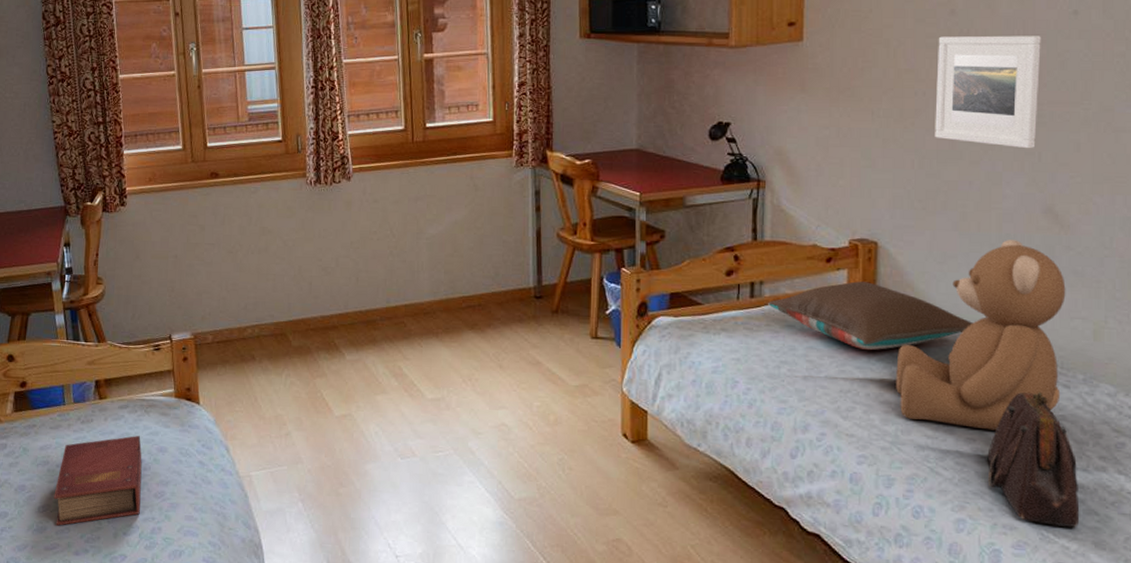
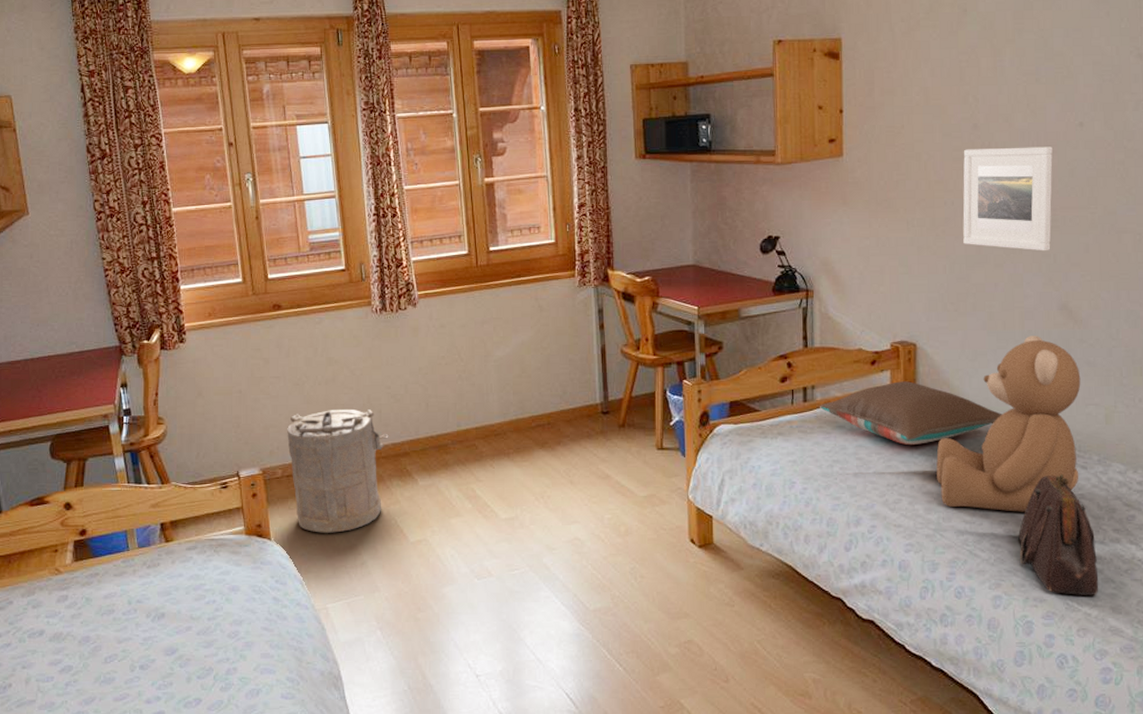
book: present [54,435,142,526] -> none [121,575,214,675]
laundry hamper: none [219,279,318,402] -> present [287,408,389,533]

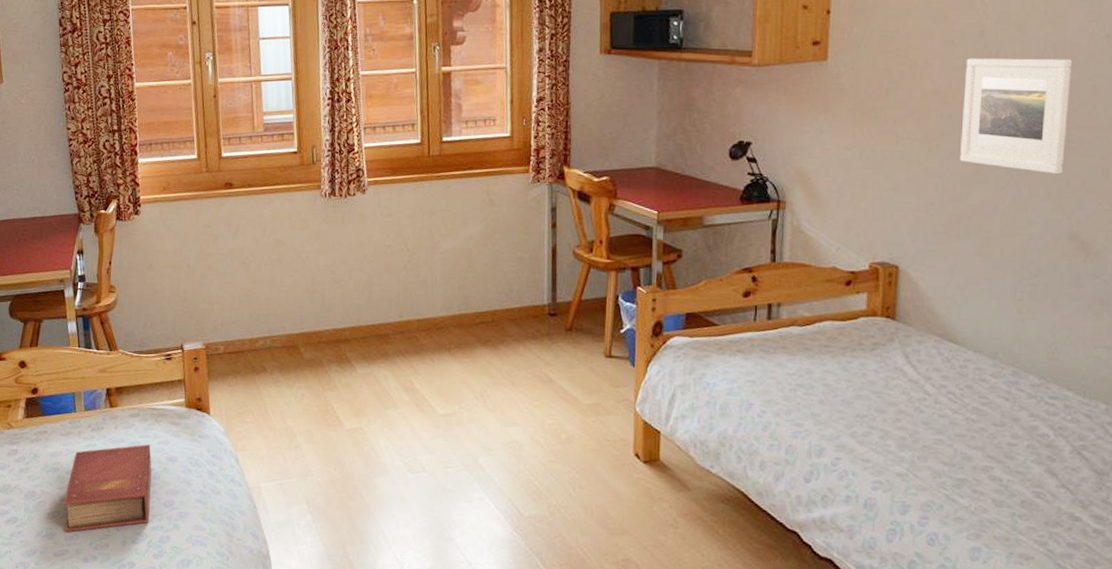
book: none [121,575,214,675] -> present [63,444,152,532]
laundry hamper: present [287,408,389,533] -> none [231,290,330,413]
pillow: present [820,381,1002,446] -> none [785,305,994,376]
teddy bear: present [936,336,1081,512] -> none [914,266,1090,459]
handbag: present [1018,474,1099,595] -> none [1005,421,1098,559]

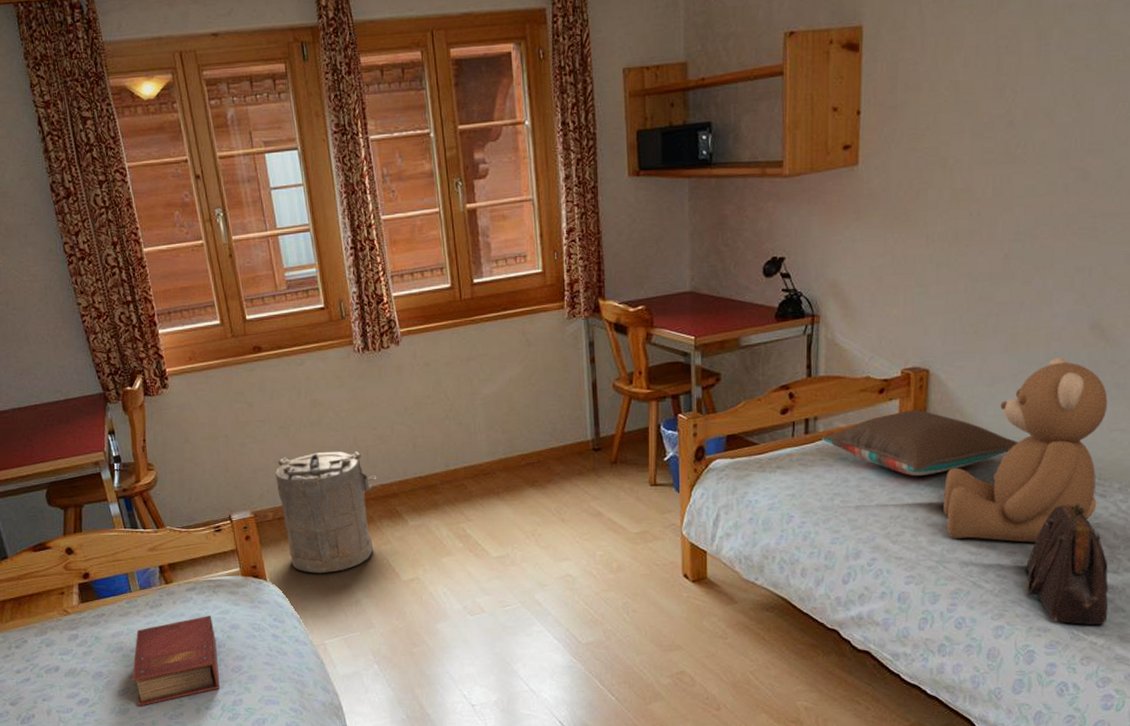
laundry hamper: none [231,290,330,413] -> present [275,451,377,573]
pillow: none [785,305,994,376] -> present [822,410,1018,477]
teddy bear: none [914,266,1090,459] -> present [943,358,1108,543]
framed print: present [960,58,1072,175] -> none [988,144,1098,265]
handbag: none [1005,421,1098,559] -> present [1026,503,1108,625]

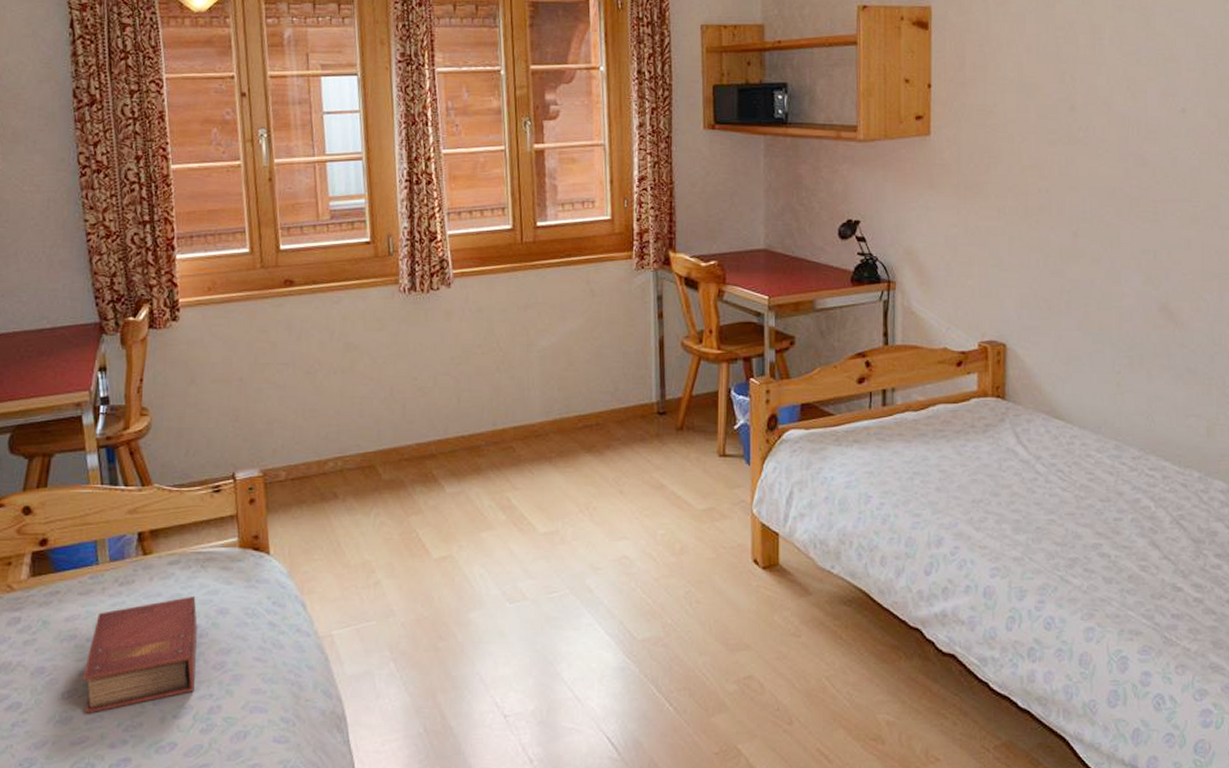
laundry hamper: present [275,451,377,573] -> none [294,402,413,547]
pillow: present [822,410,1018,477] -> none [900,385,1098,458]
teddy bear: present [943,358,1108,543] -> none [1026,339,1181,534]
handbag: present [1026,503,1108,625] -> none [1113,492,1199,628]

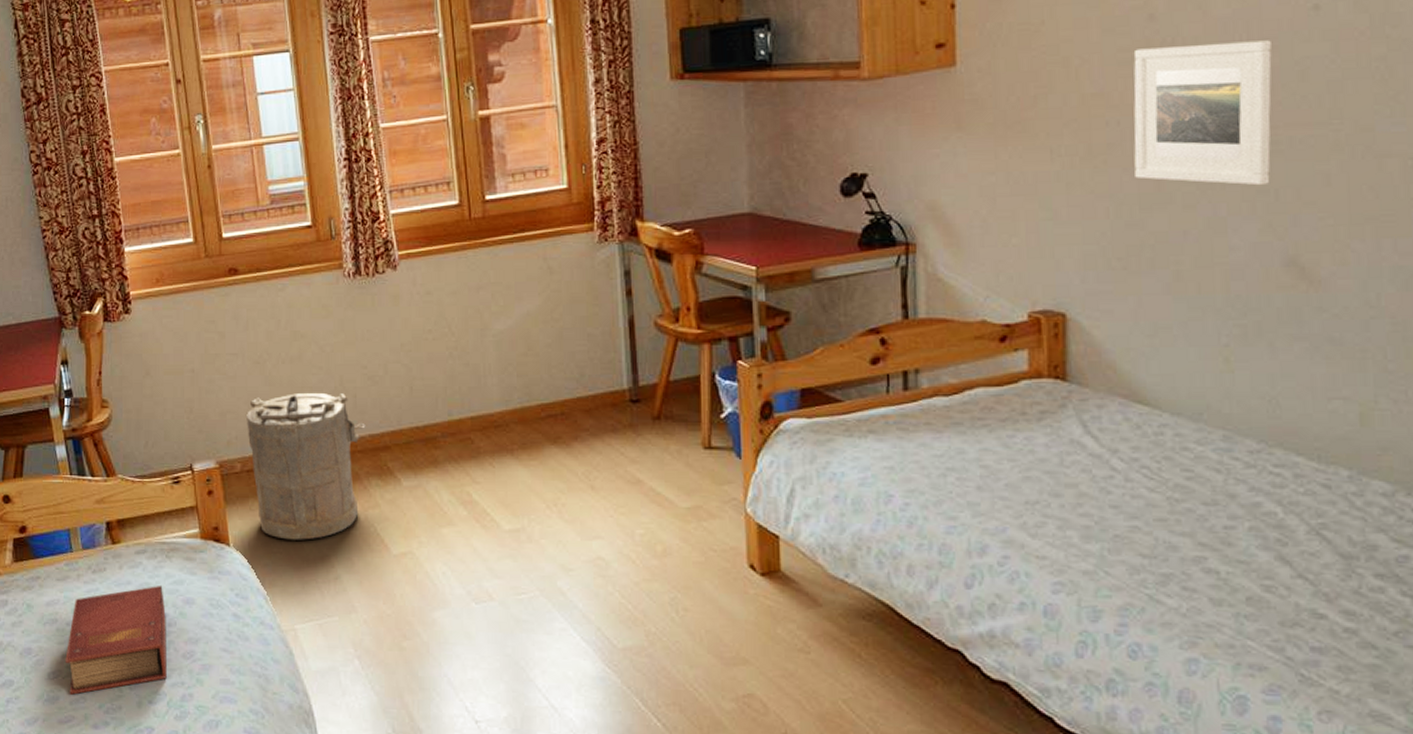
laundry hamper: none [294,402,413,547] -> present [246,392,366,540]
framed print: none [1058,132,1154,247] -> present [1133,40,1272,186]

